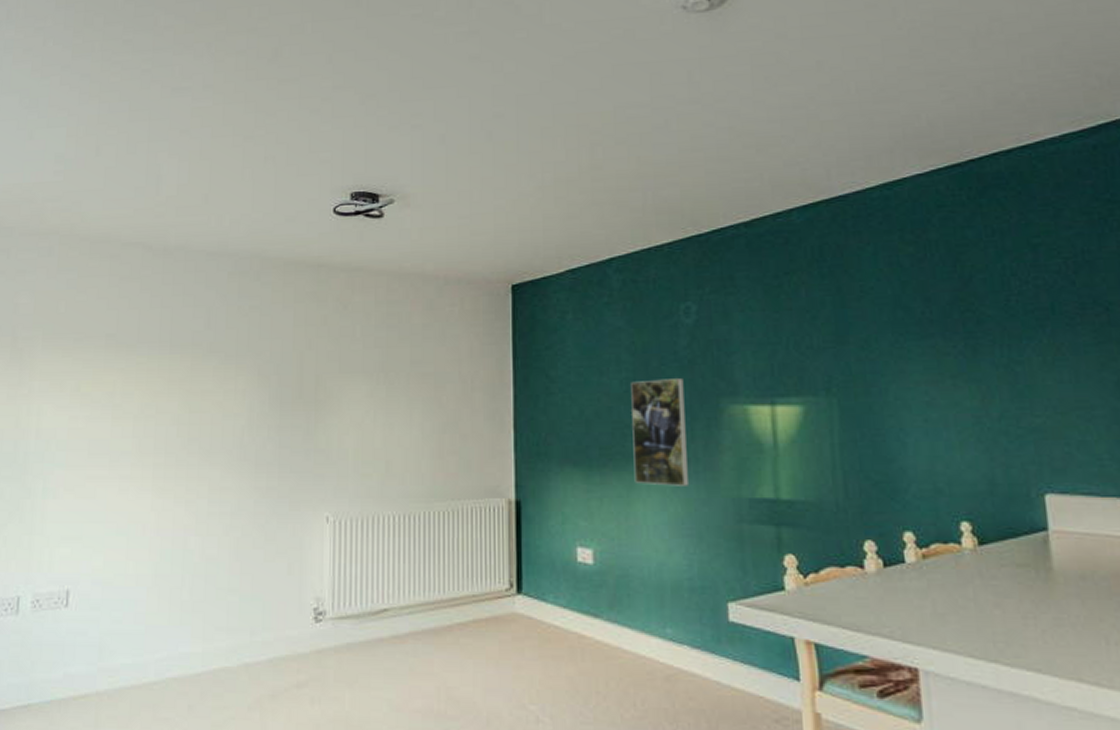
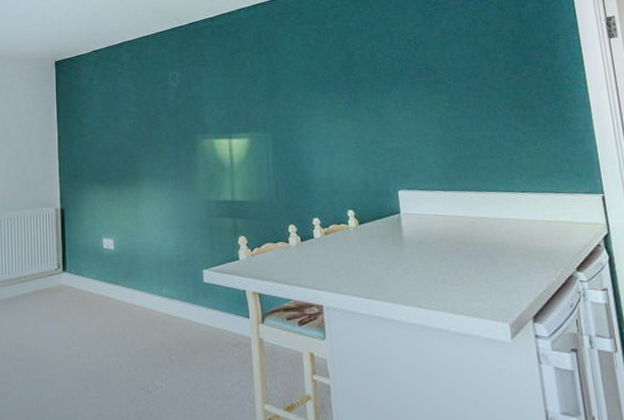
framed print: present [631,379,690,486] -> none [137,123,177,195]

